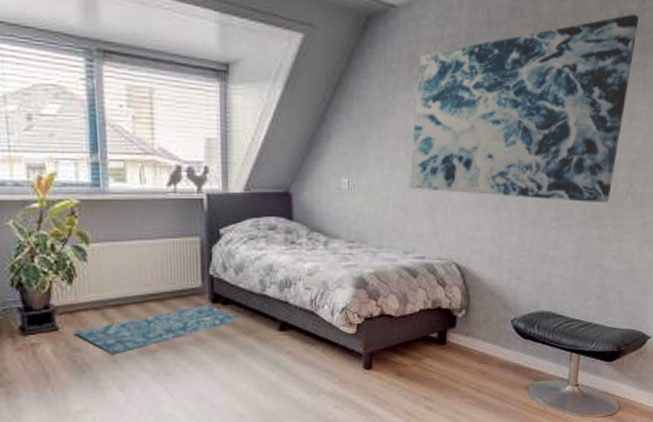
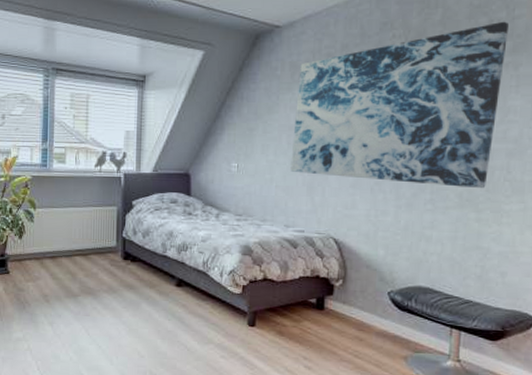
rug: present [73,305,239,355] -> none [19,261,144,296]

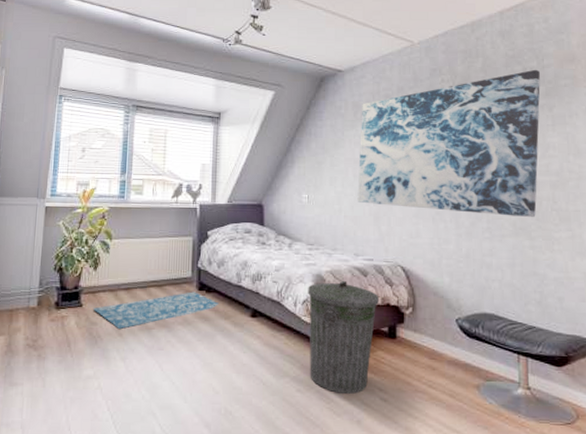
rug: none [19,261,144,296] -> present [92,292,219,330]
trash can: none [234,251,308,362] -> present [308,280,379,395]

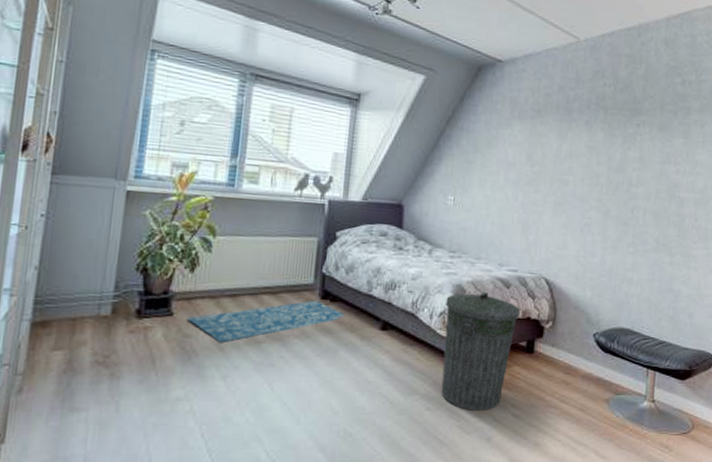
wall art: present [357,69,540,218] -> none [506,83,697,235]

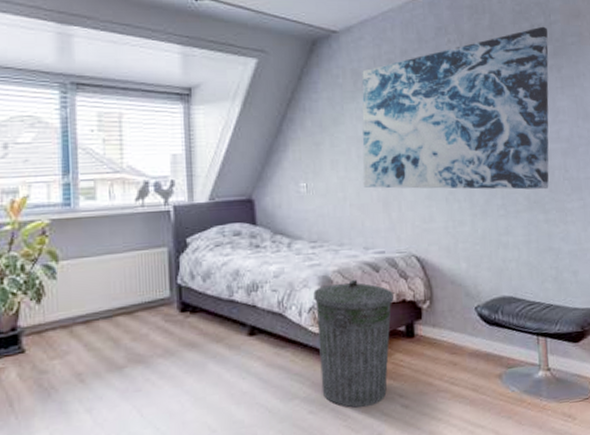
rug: present [186,300,344,344] -> none [39,314,208,375]
wall art: none [506,83,697,235] -> present [362,26,549,190]

